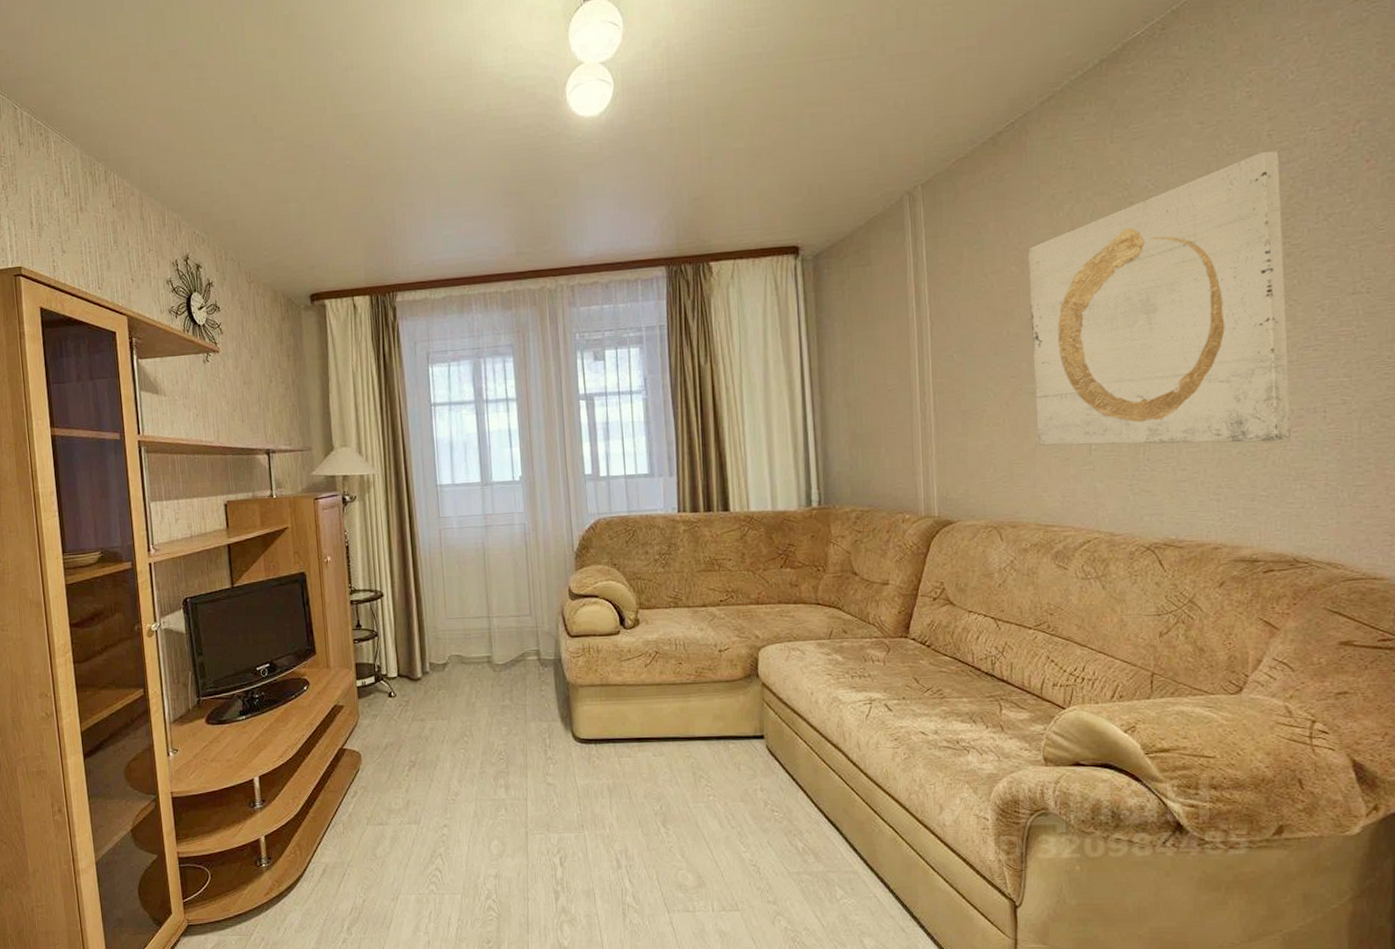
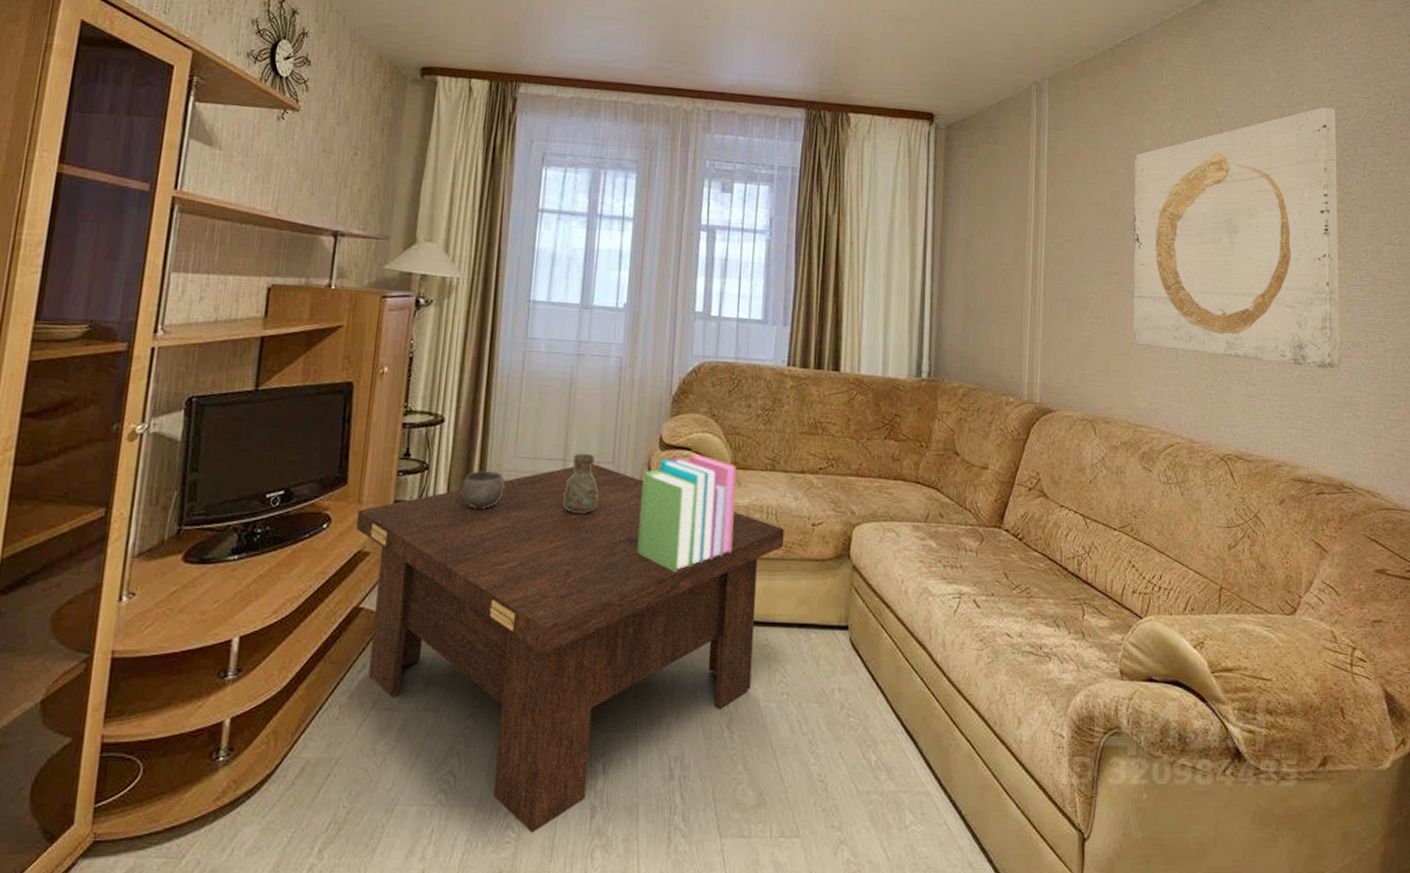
coffee table: none [329,617,694,912] -> present [356,463,785,833]
ceramic bowl: none [406,632,442,664] -> present [461,471,505,509]
decorative vase: none [492,609,523,661] -> present [562,453,599,514]
books: none [559,600,647,701] -> present [638,454,737,572]

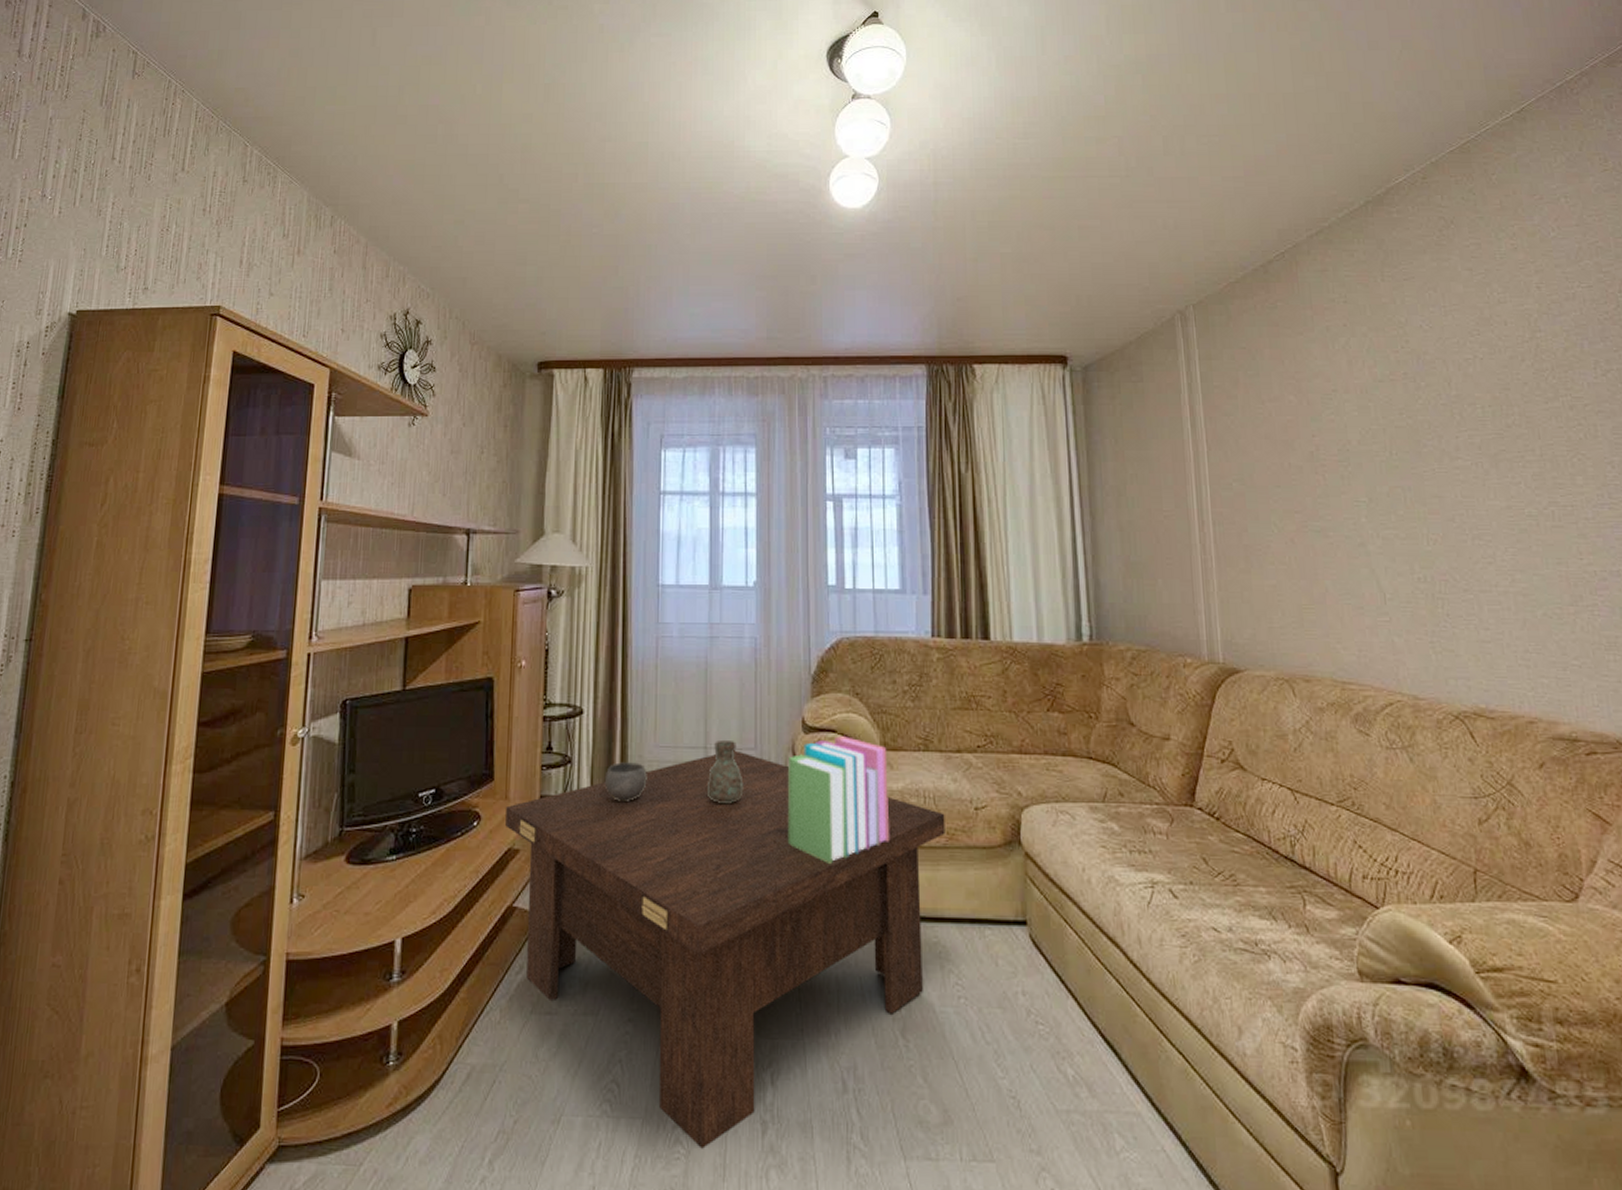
wall art: present [1132,107,1340,370] -> none [1304,302,1597,605]

